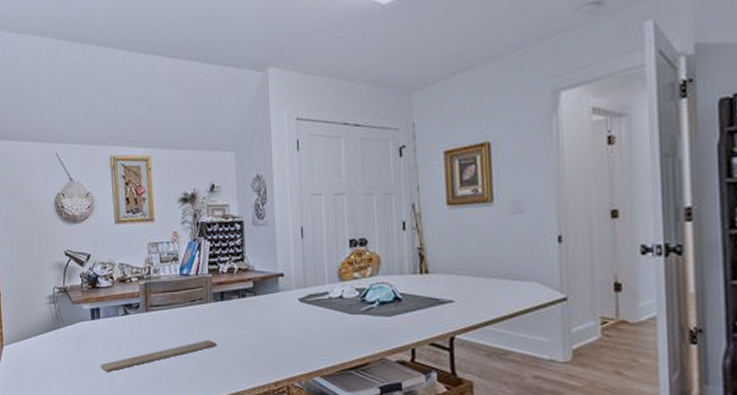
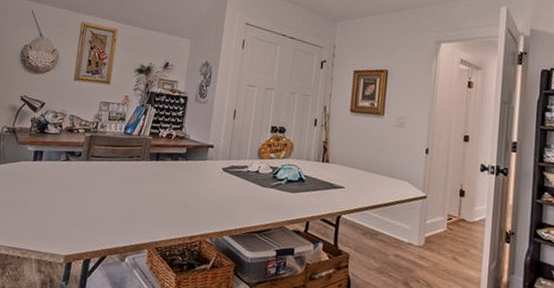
ruler: present [100,339,218,372] -> none [32,192,146,210]

